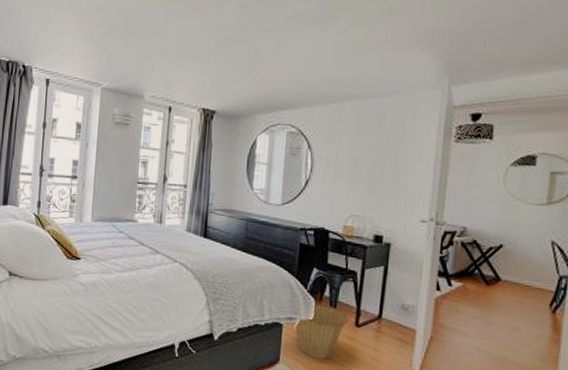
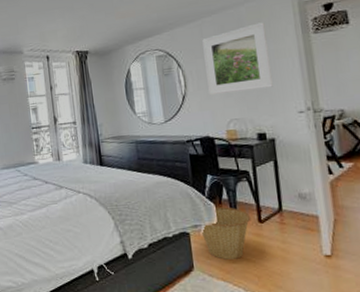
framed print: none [334,118,408,190] -> present [202,22,273,95]

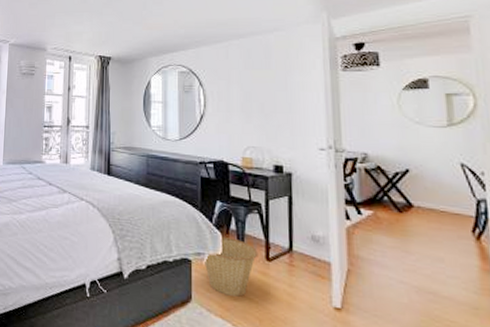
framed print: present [202,22,273,95] -> none [227,52,295,120]

